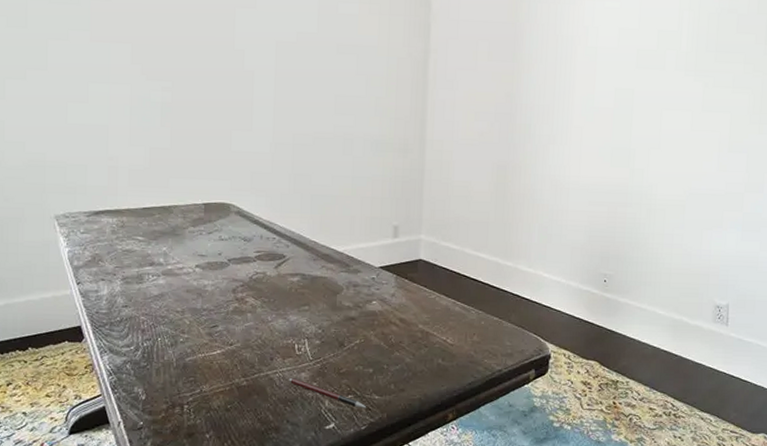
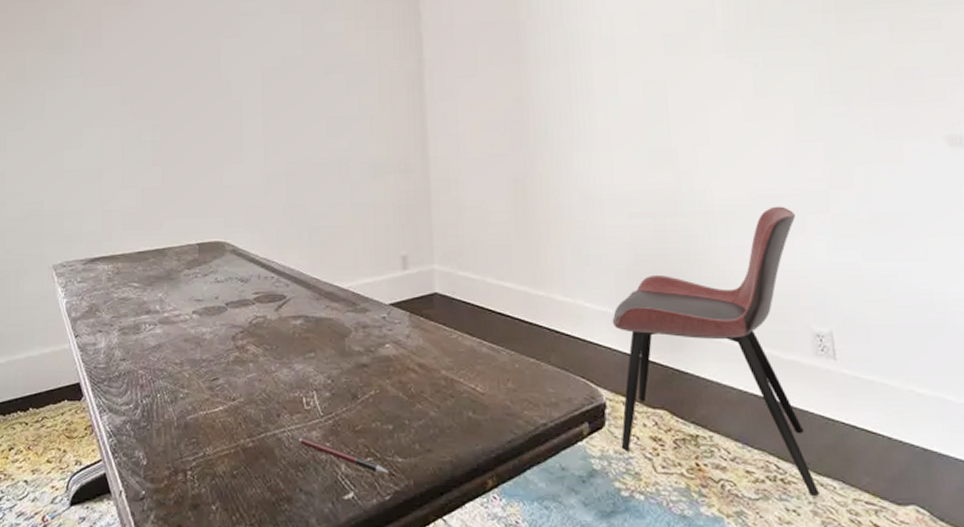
dining chair: none [558,203,717,426] -> present [612,206,819,496]

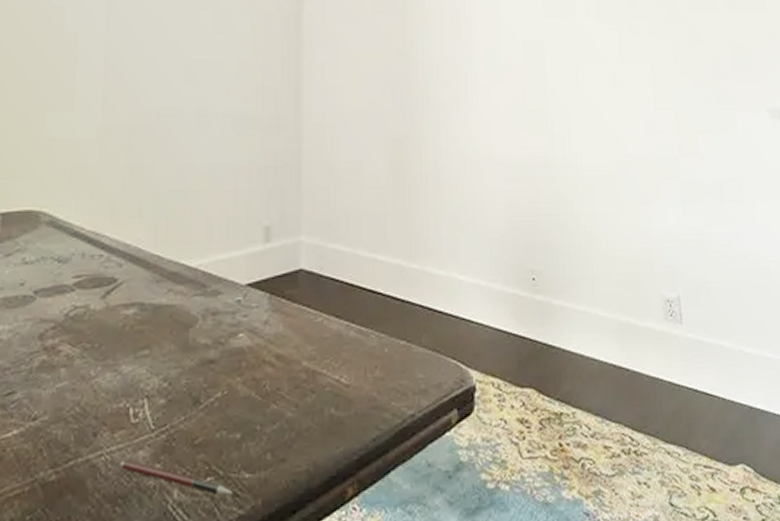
dining chair: present [612,206,819,496] -> none [485,172,666,465]

